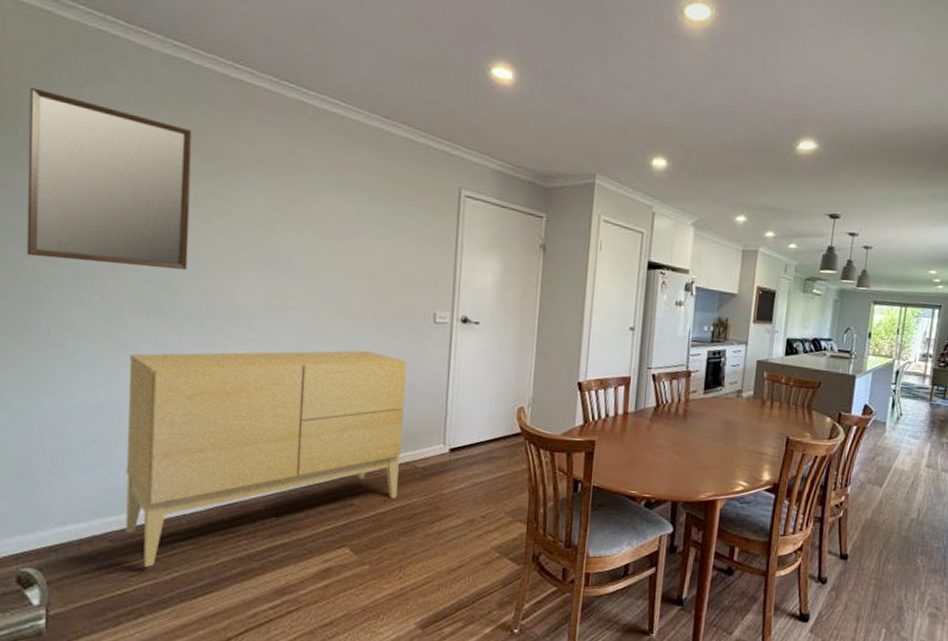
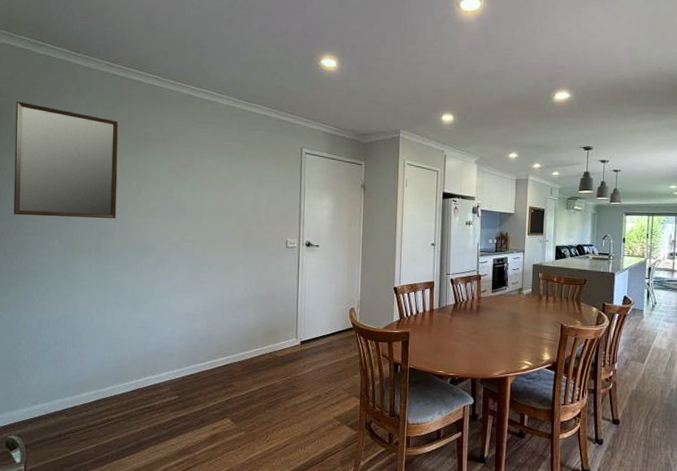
sideboard: present [126,350,407,567] -> none [77,270,268,434]

